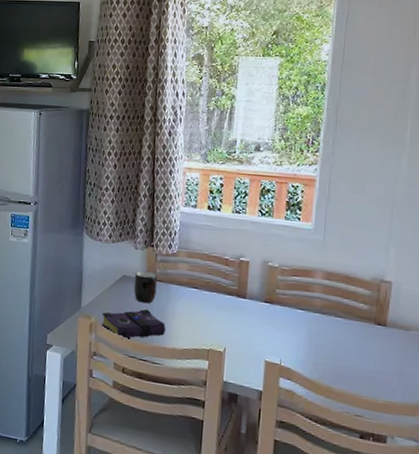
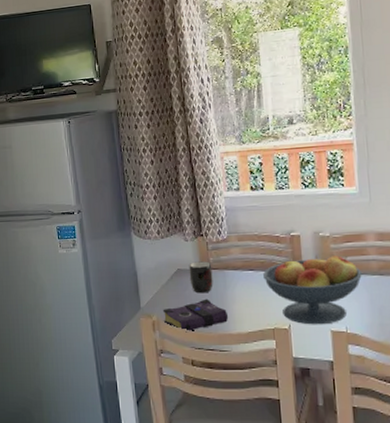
fruit bowl: none [206,284,304,354] -> present [263,255,362,325]

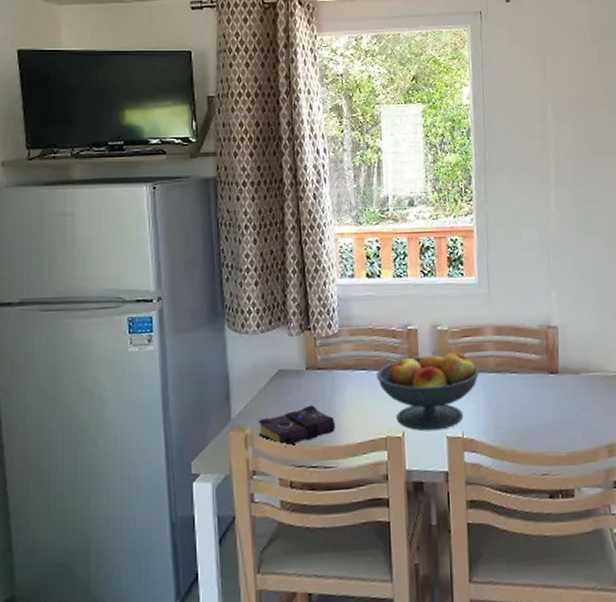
mug: present [188,261,213,294] -> none [292,360,320,399]

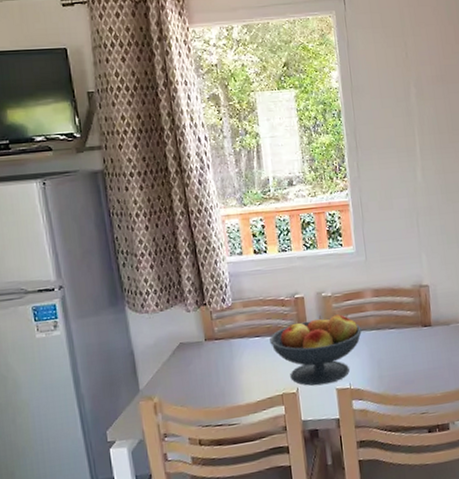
book: present [258,405,335,448] -> none [164,371,236,411]

